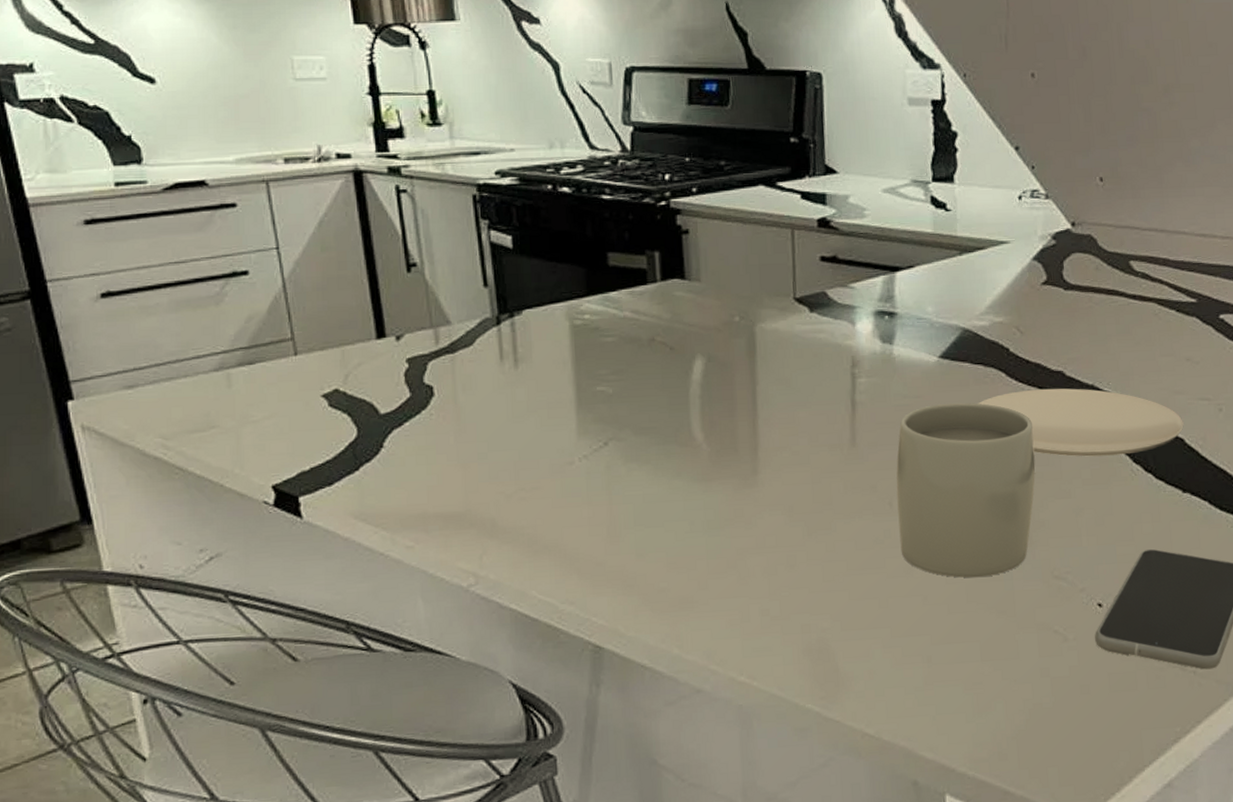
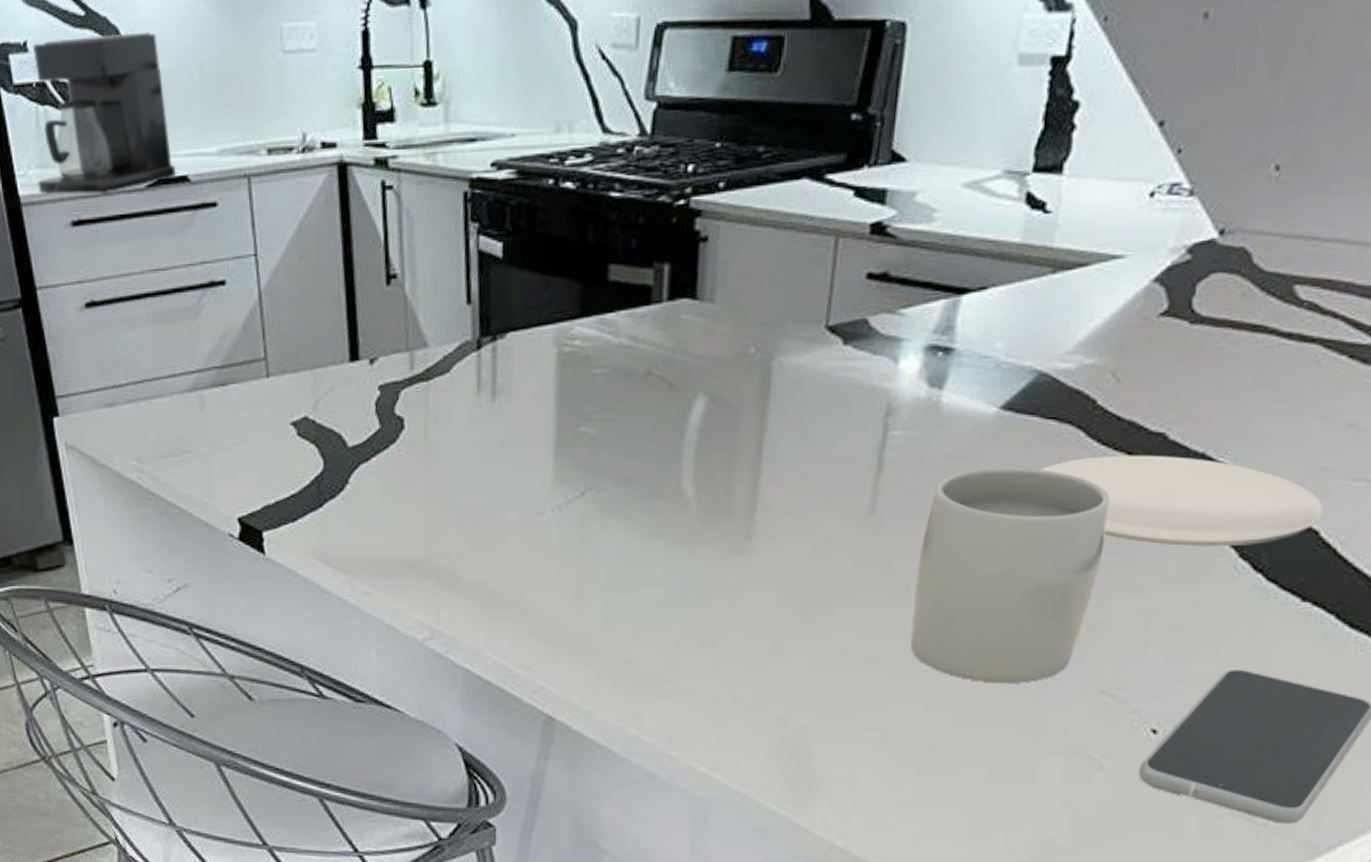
coffee maker: none [39,59,194,197] -> present [32,32,177,195]

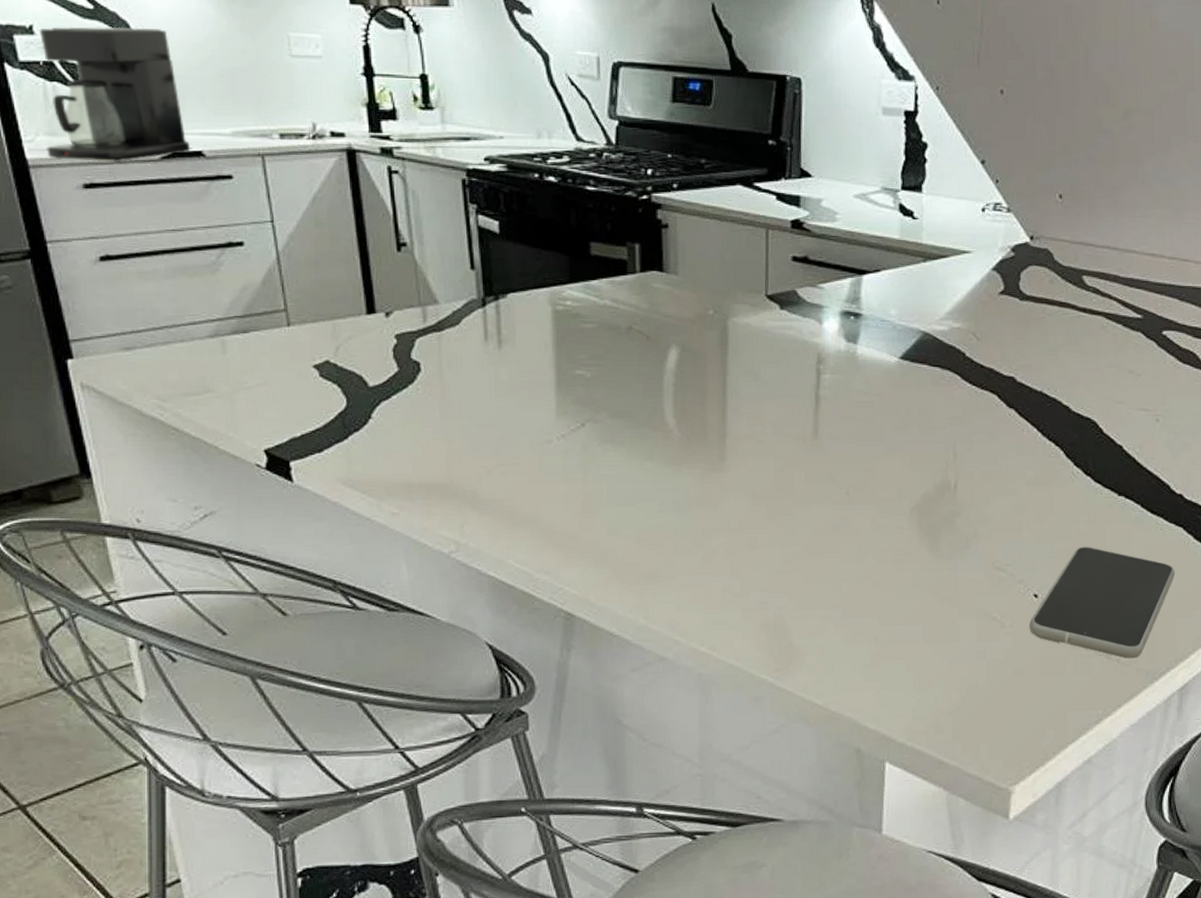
mug: present [910,467,1111,684] -> none [853,402,984,566]
plate: present [1041,455,1324,547] -> none [934,392,1123,458]

